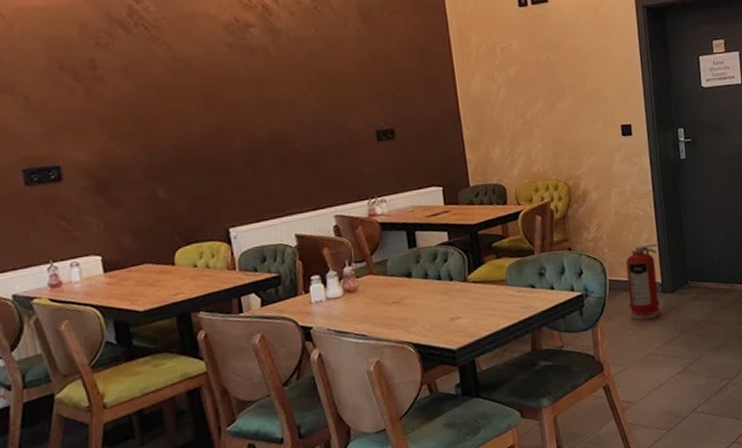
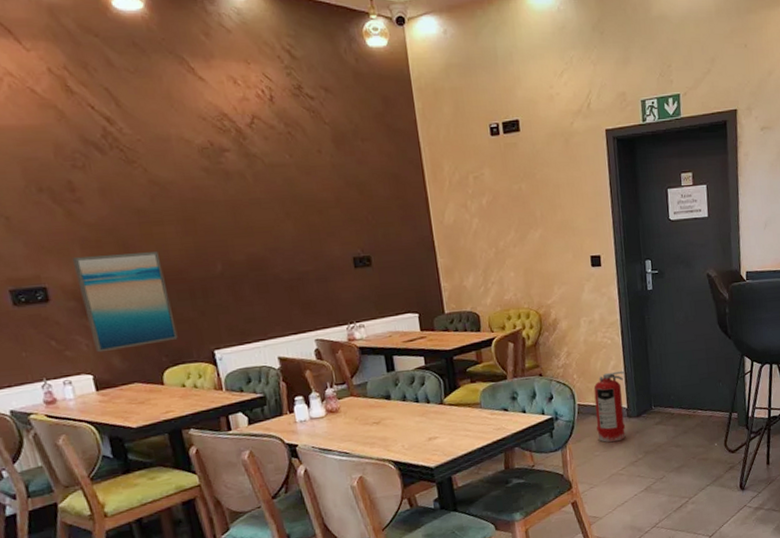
wall art: none [88,128,192,233] -> present [71,252,178,353]

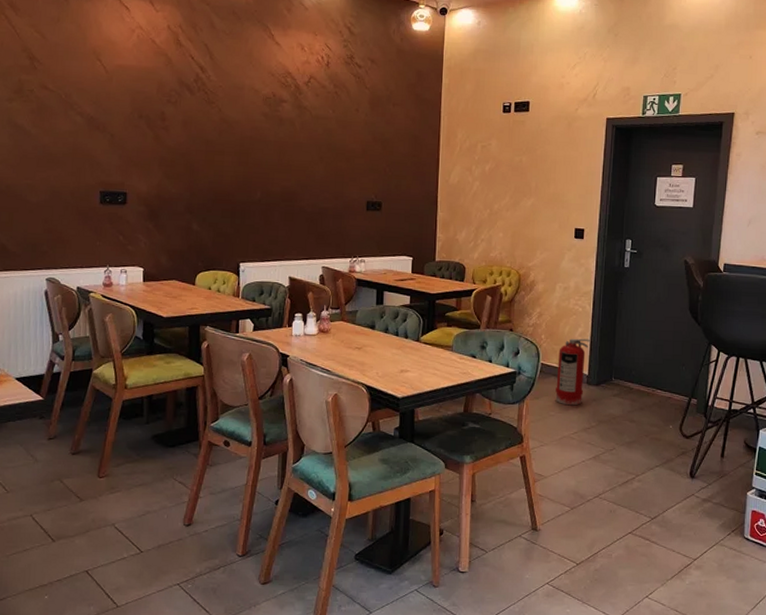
wall art: present [71,252,178,353] -> none [150,172,215,251]

